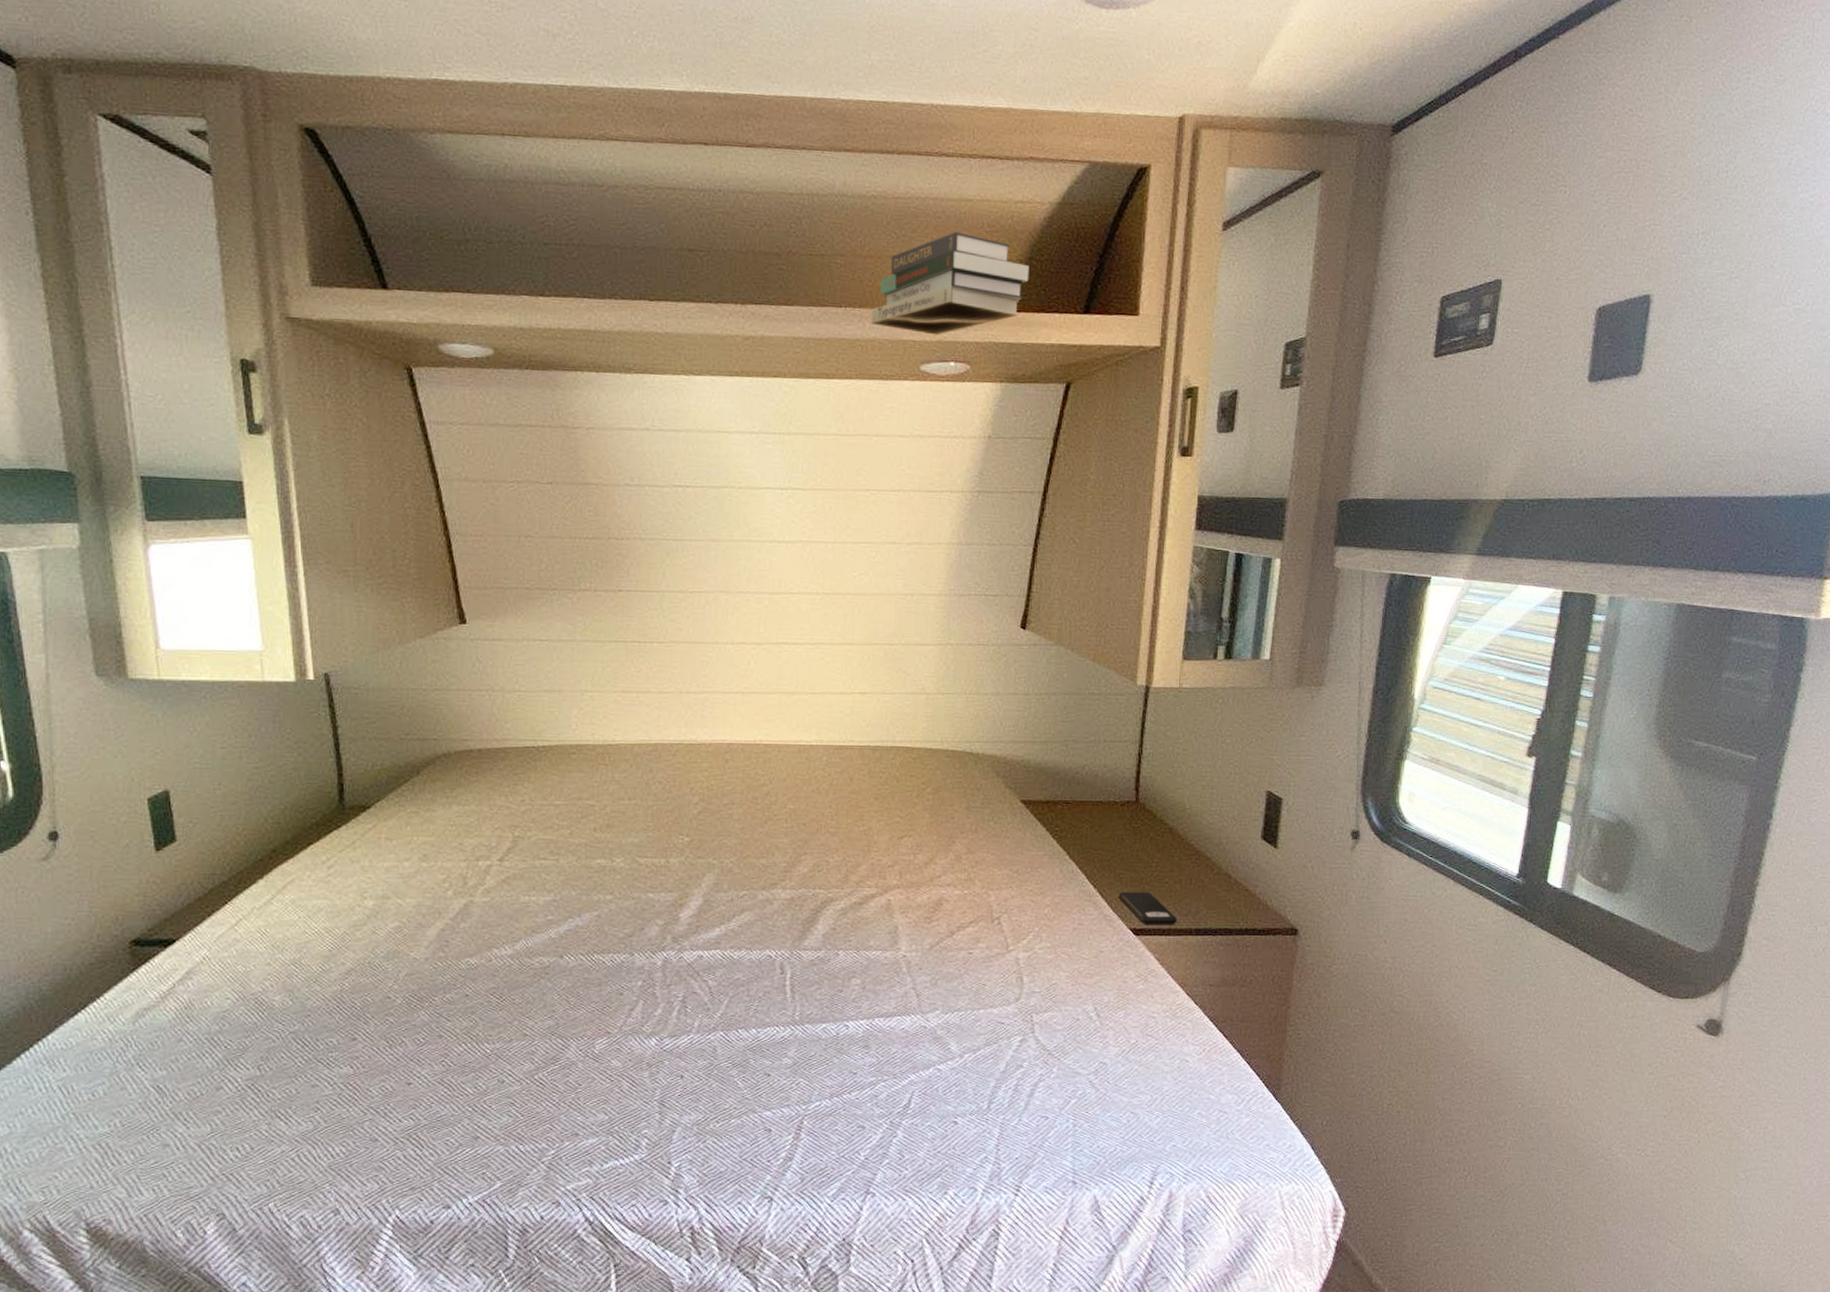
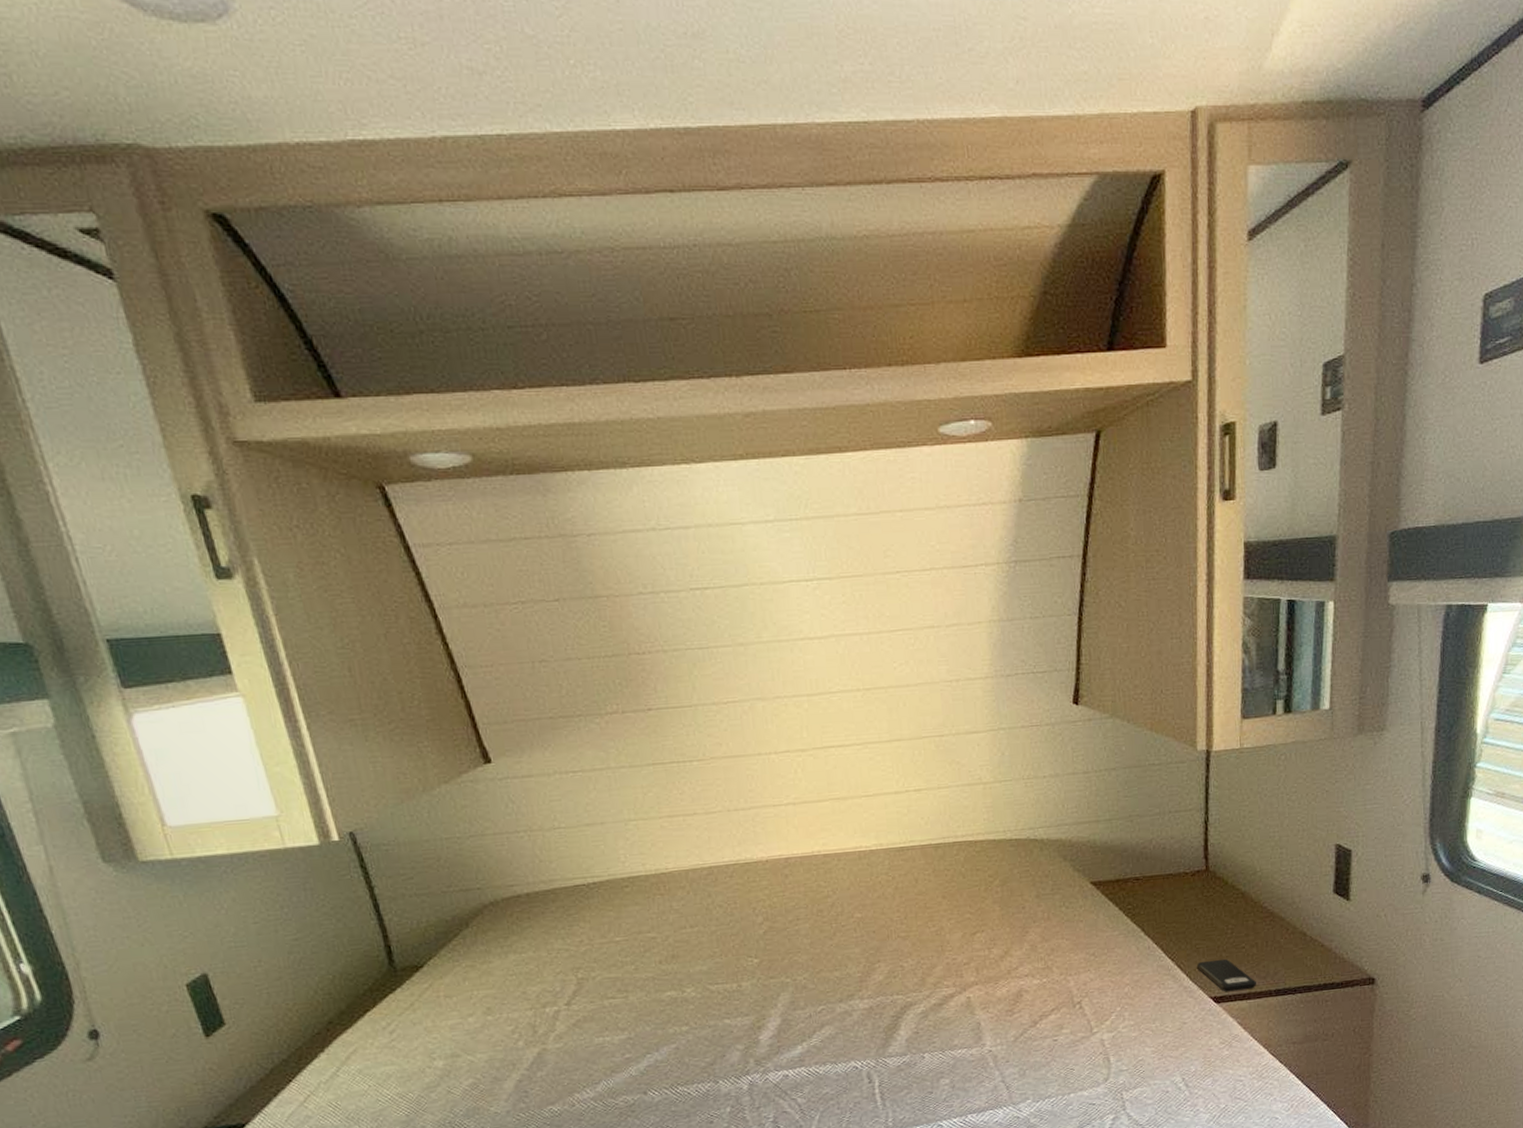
books: present [871,232,1030,335] -> none [878,270,1045,392]

